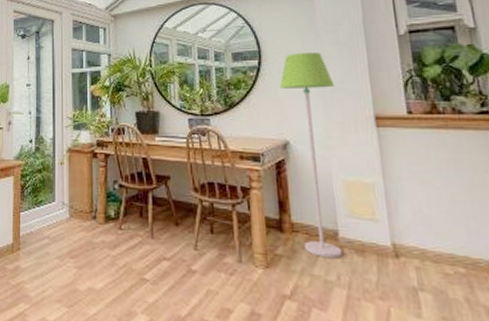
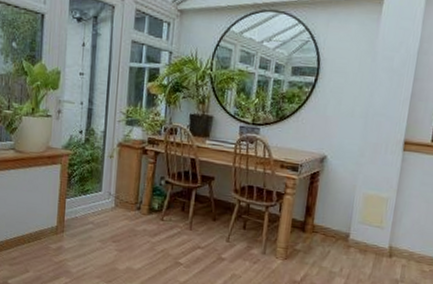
floor lamp: present [280,53,342,259] -> none [319,74,378,255]

